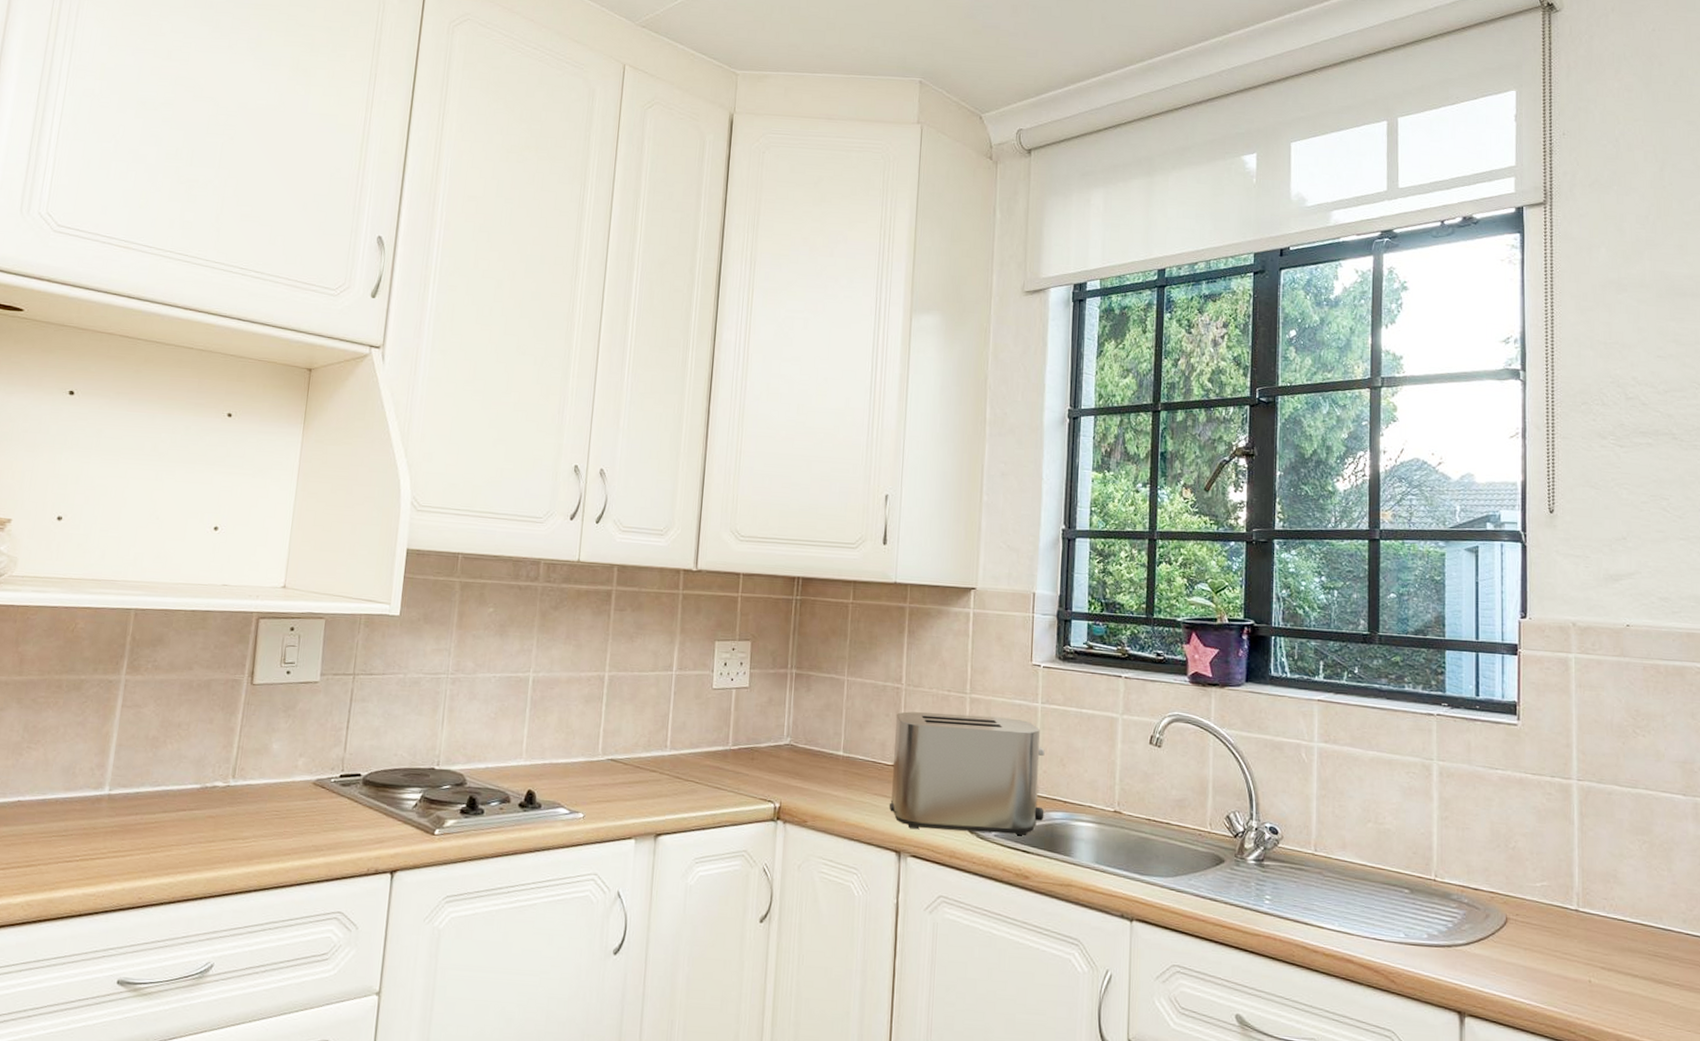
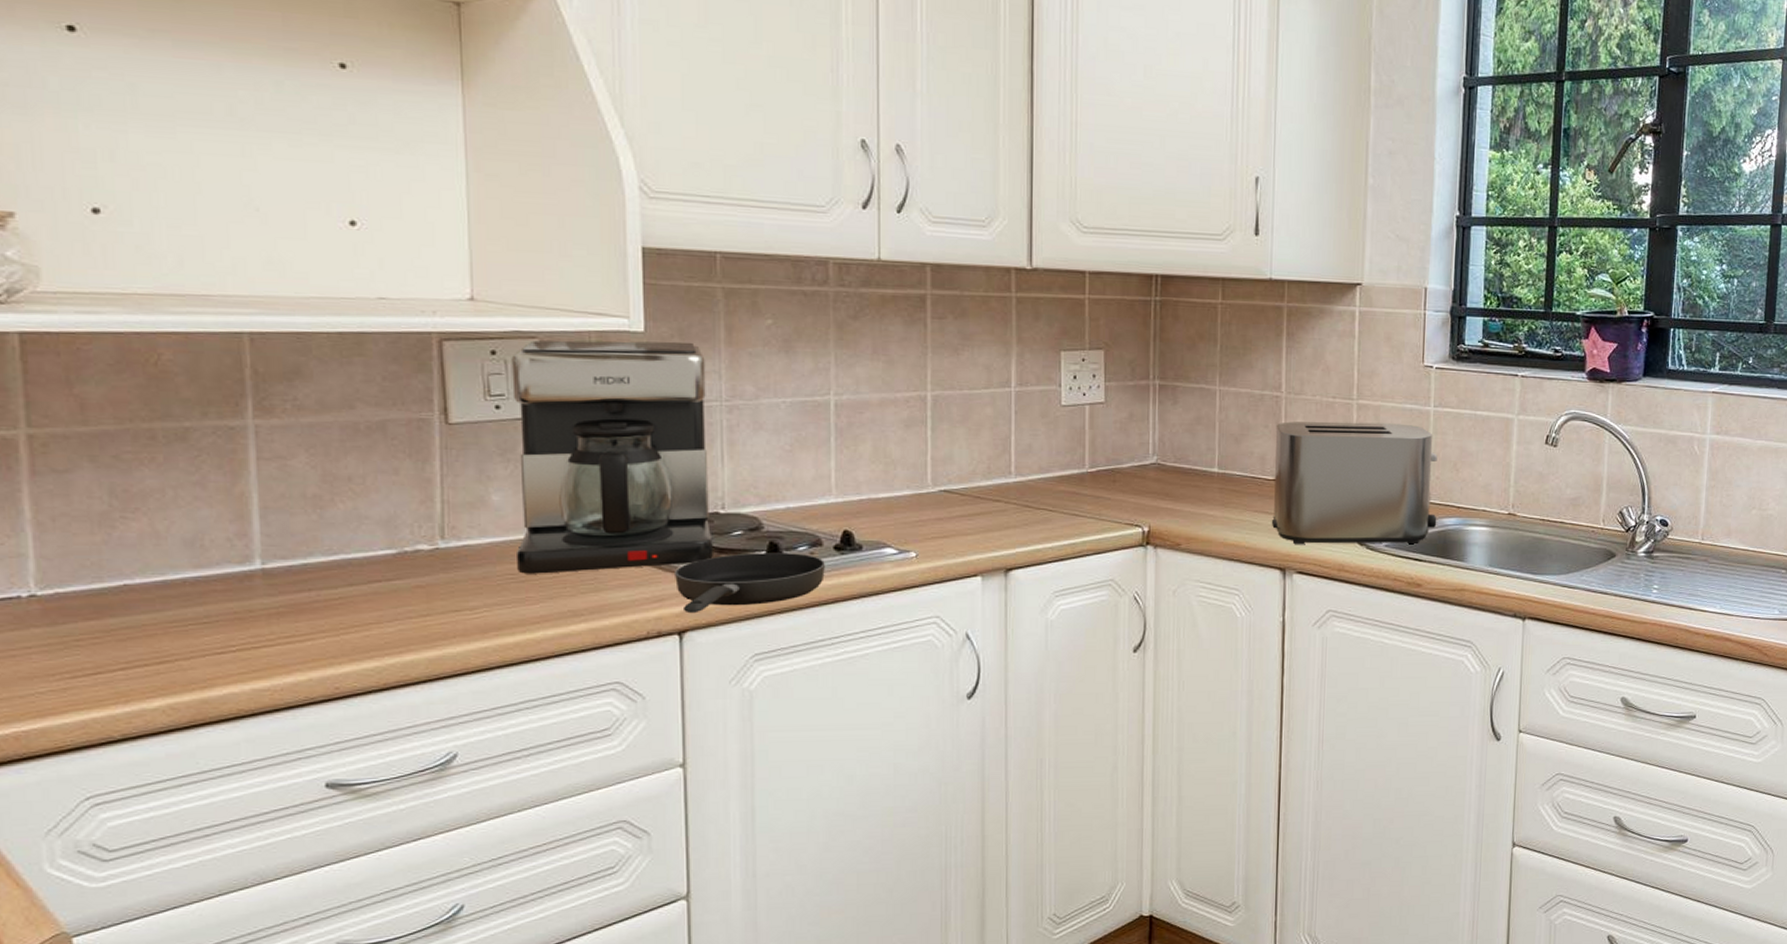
coffee maker: none [281,620,441,813] -> present [511,340,713,574]
frying pan: none [394,805,510,856] -> present [675,553,825,614]

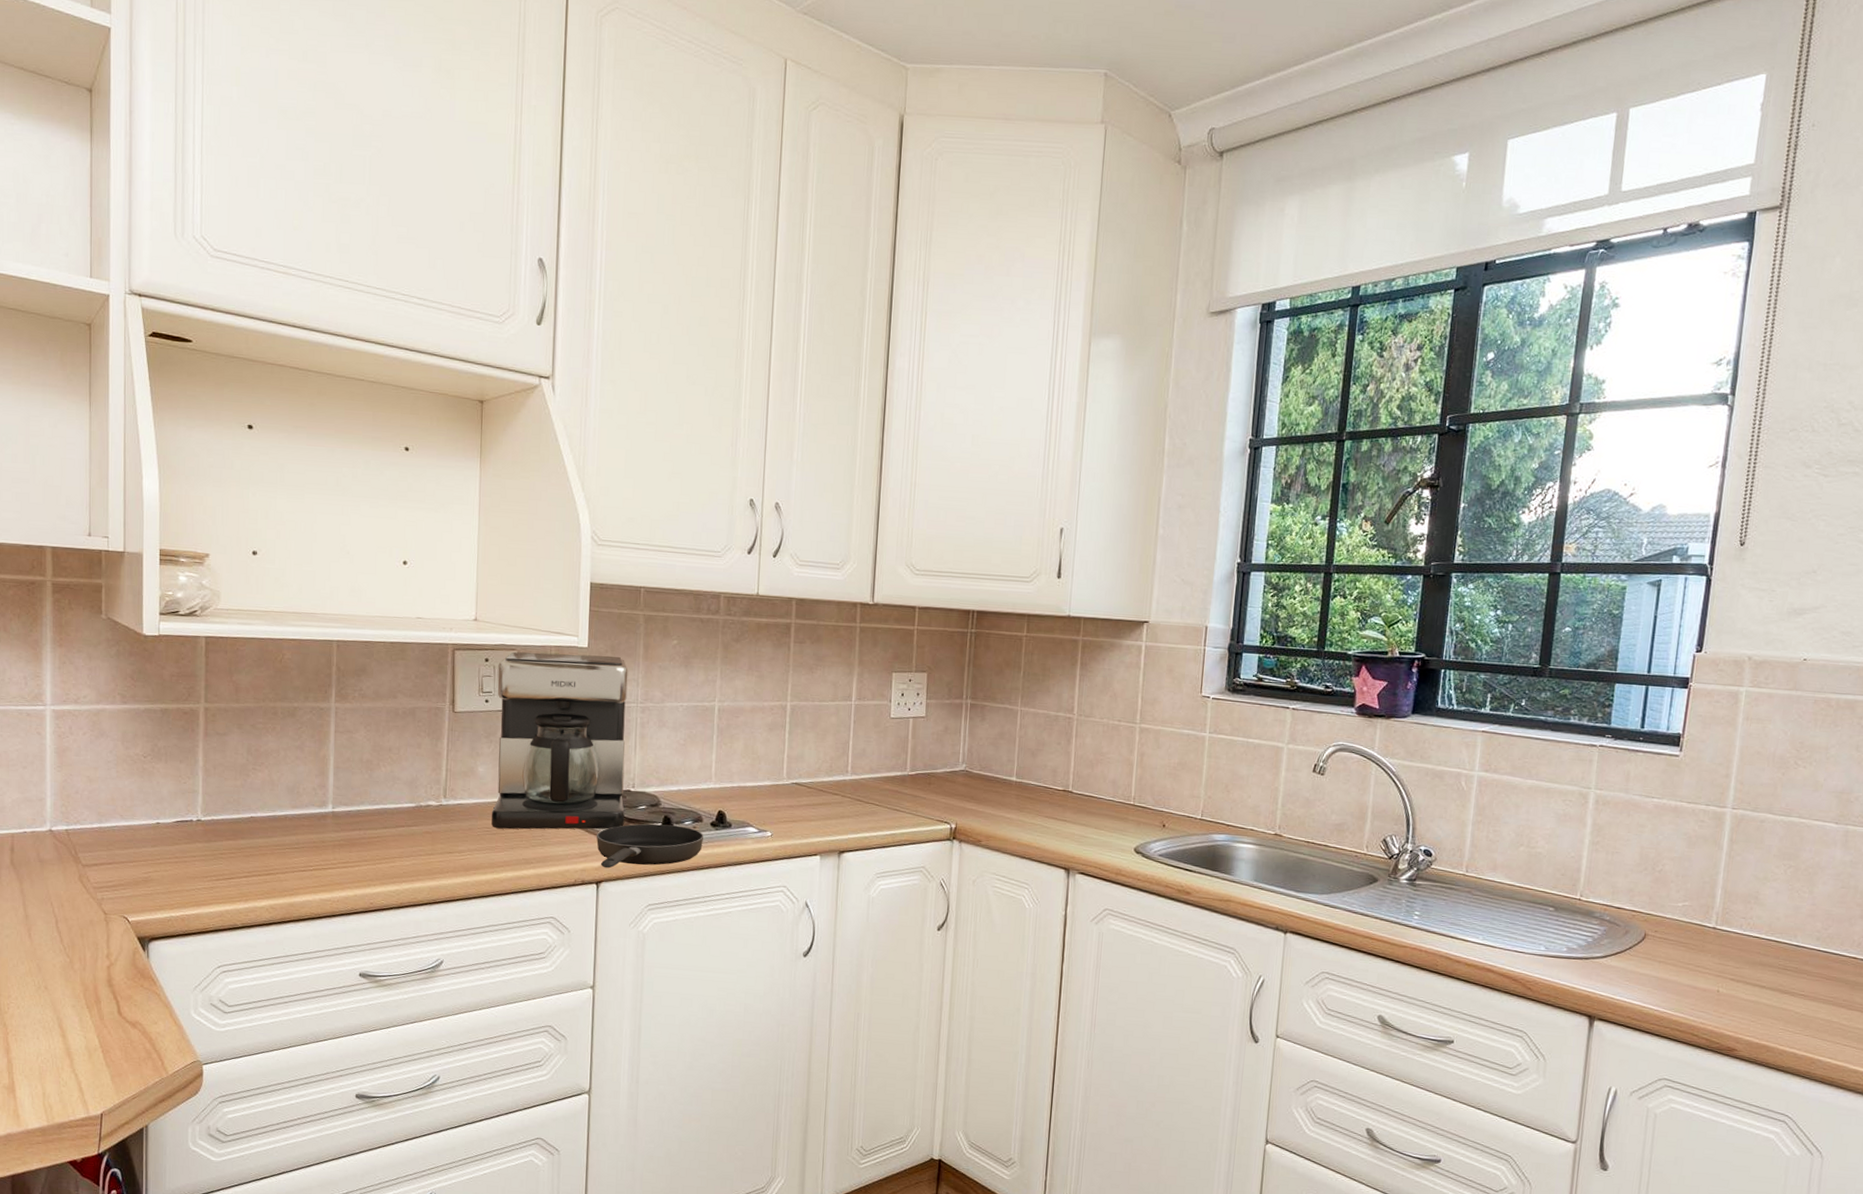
toaster: present [1271,421,1438,544] -> none [1059,740,1211,855]

